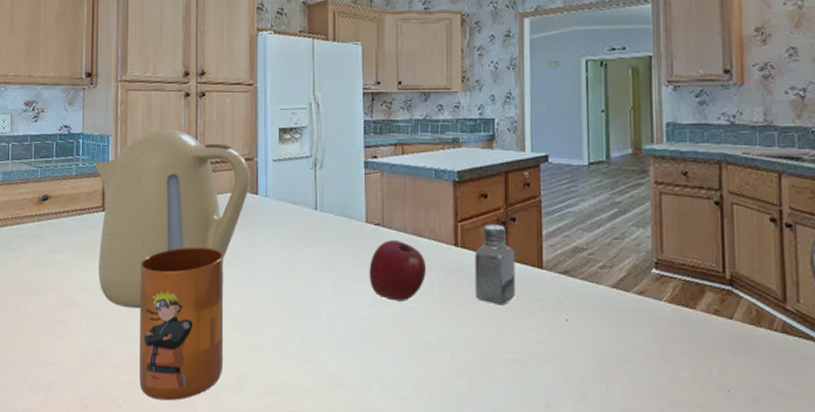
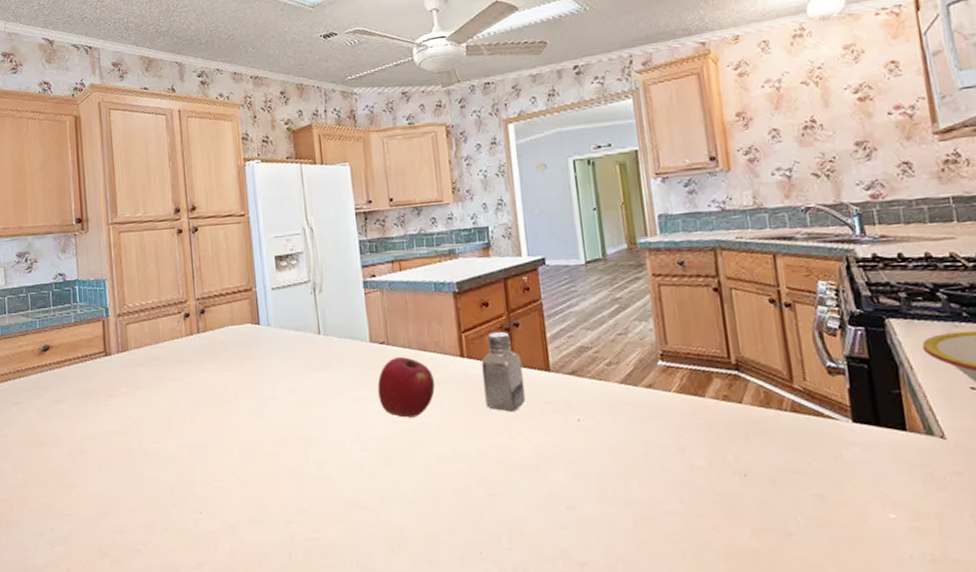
kettle: present [93,128,250,309] -> none [91,266,251,451]
mug: present [139,246,224,401] -> none [147,382,241,541]

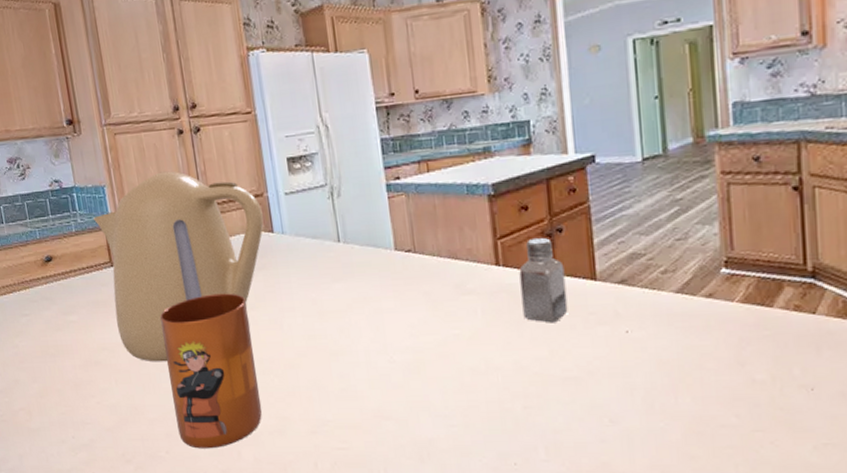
kettle: none [91,266,251,451] -> present [92,171,264,362]
mug: none [147,382,241,541] -> present [159,293,262,449]
apple: present [377,357,435,418] -> none [404,266,467,330]

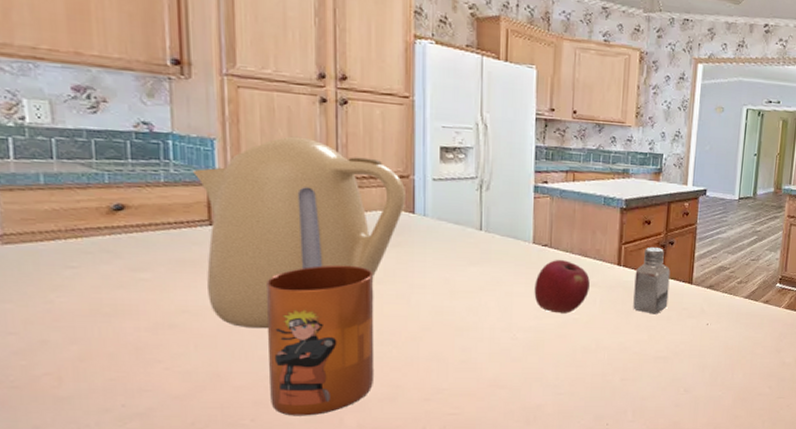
apple: none [404,266,467,330] -> present [534,260,590,314]

